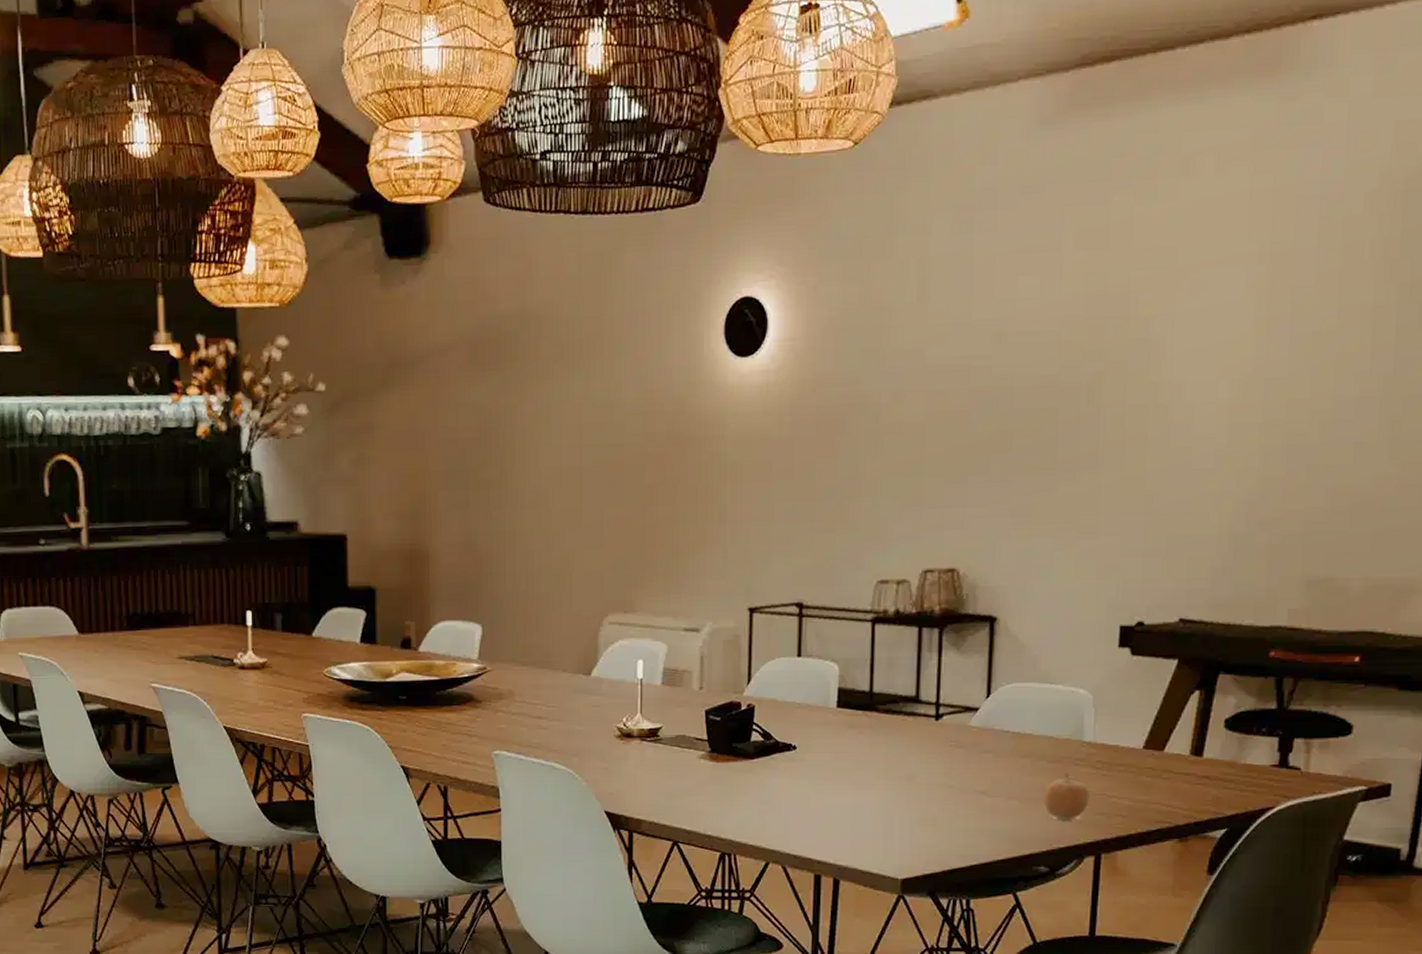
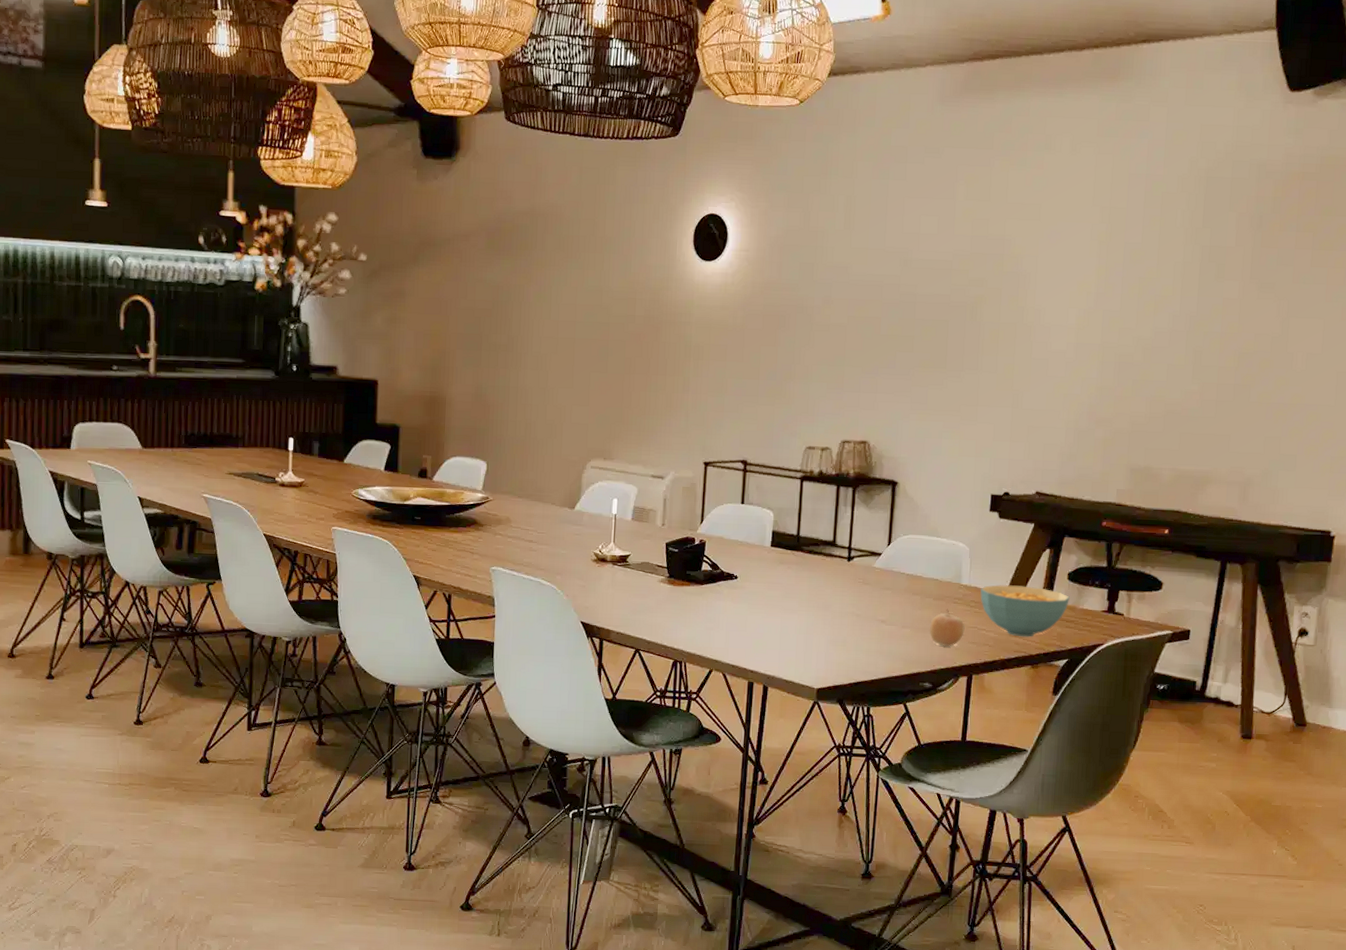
cereal bowl: none [1109,739,1229,803] -> present [980,585,1071,637]

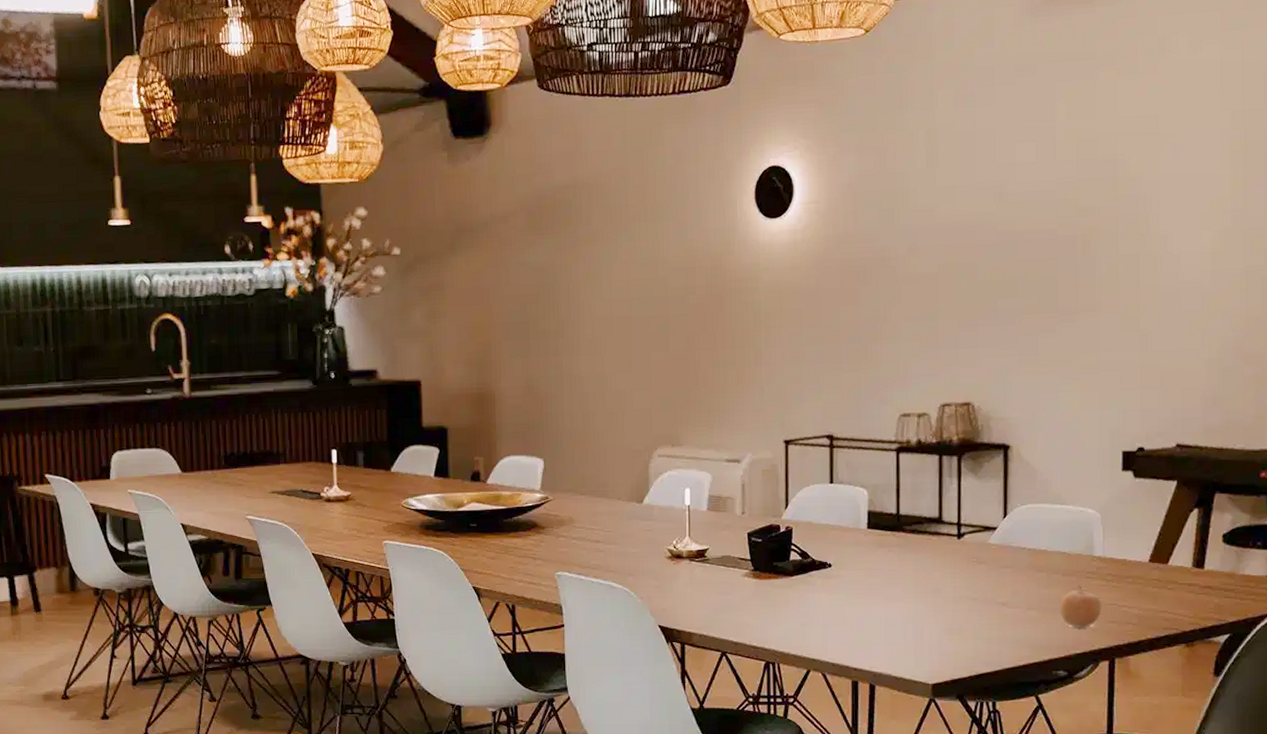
cereal bowl: present [980,585,1071,637] -> none [1118,553,1228,612]

